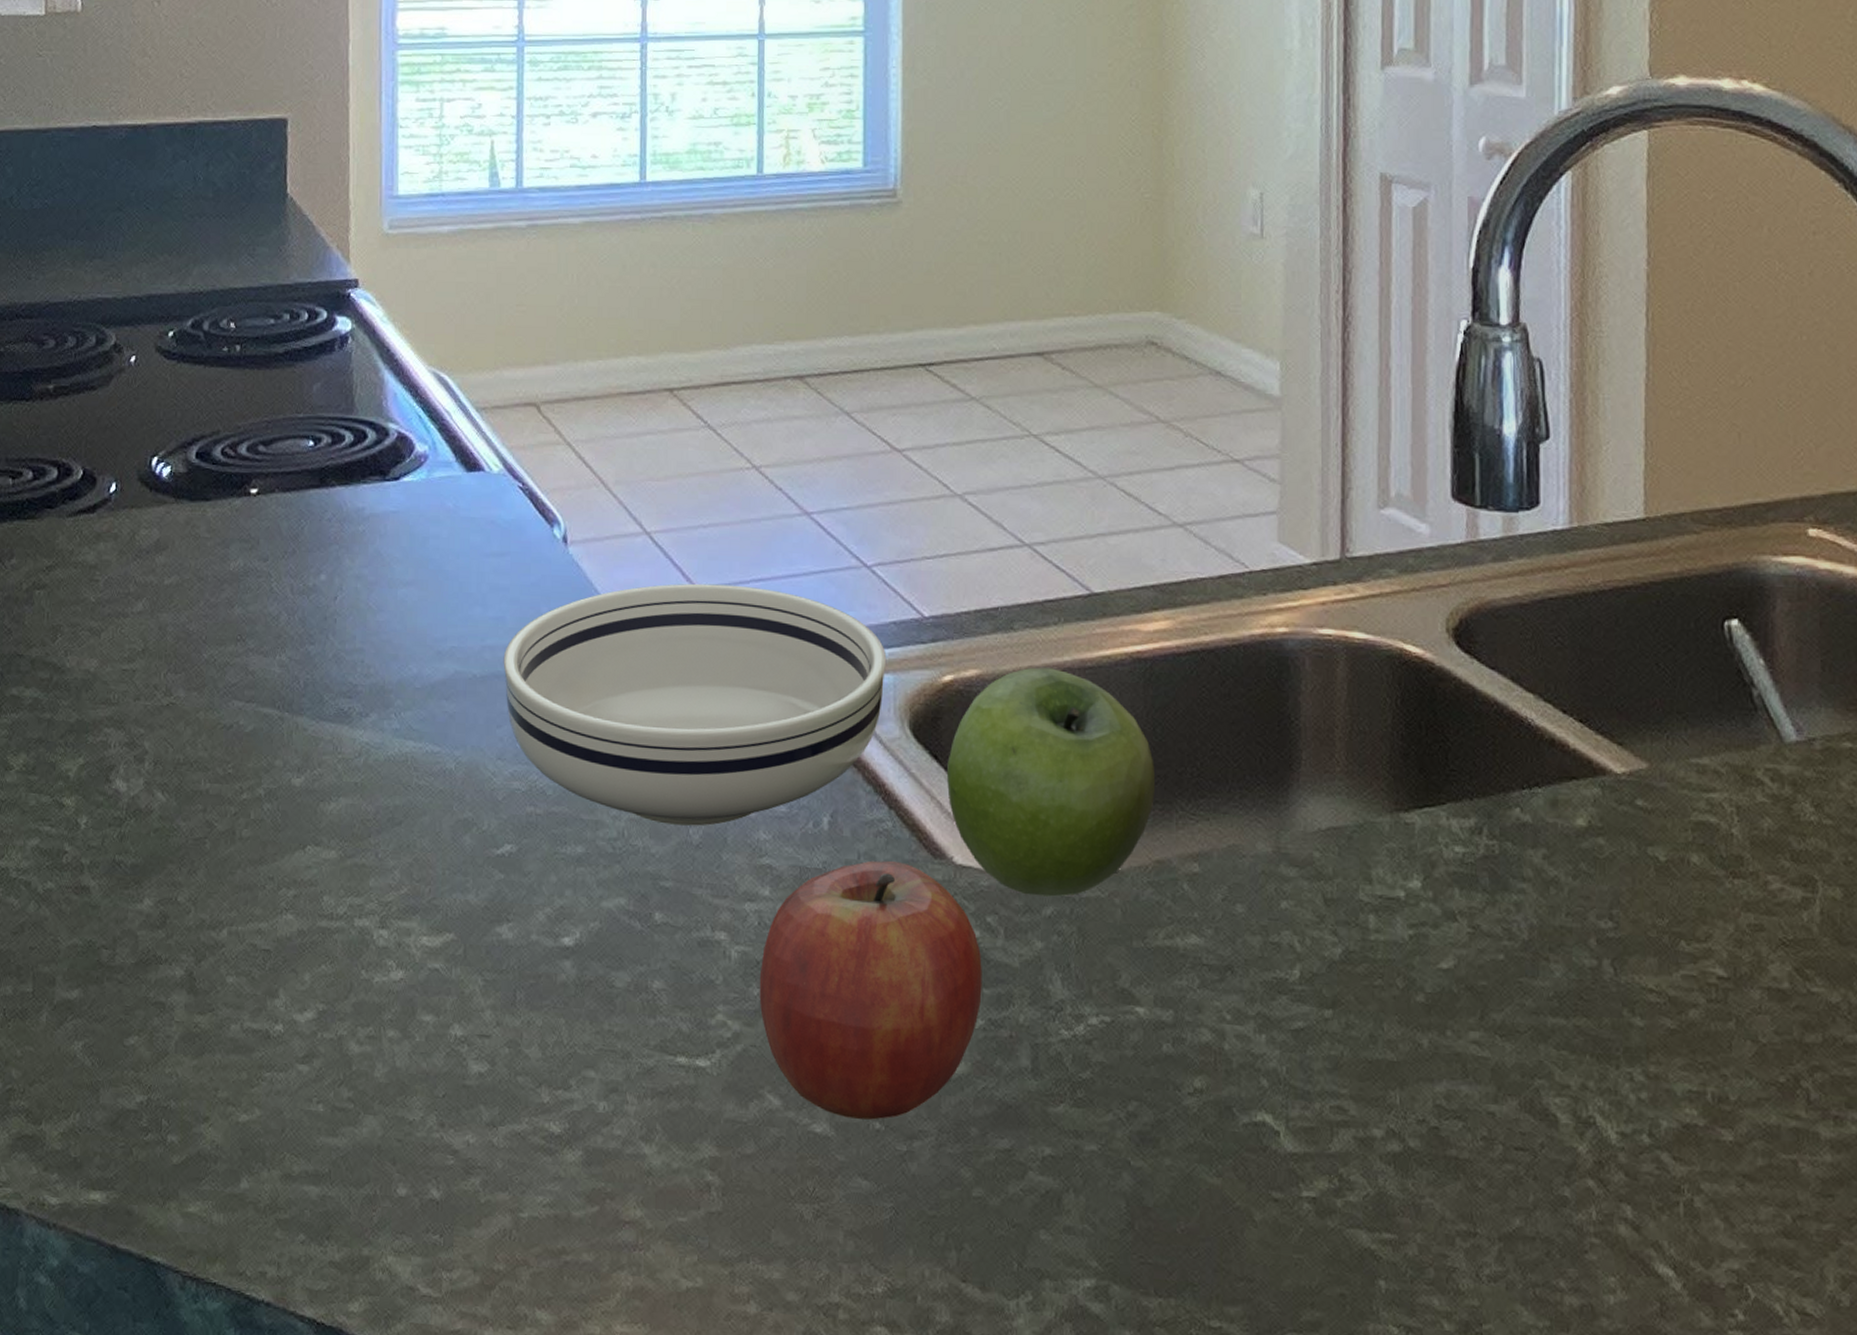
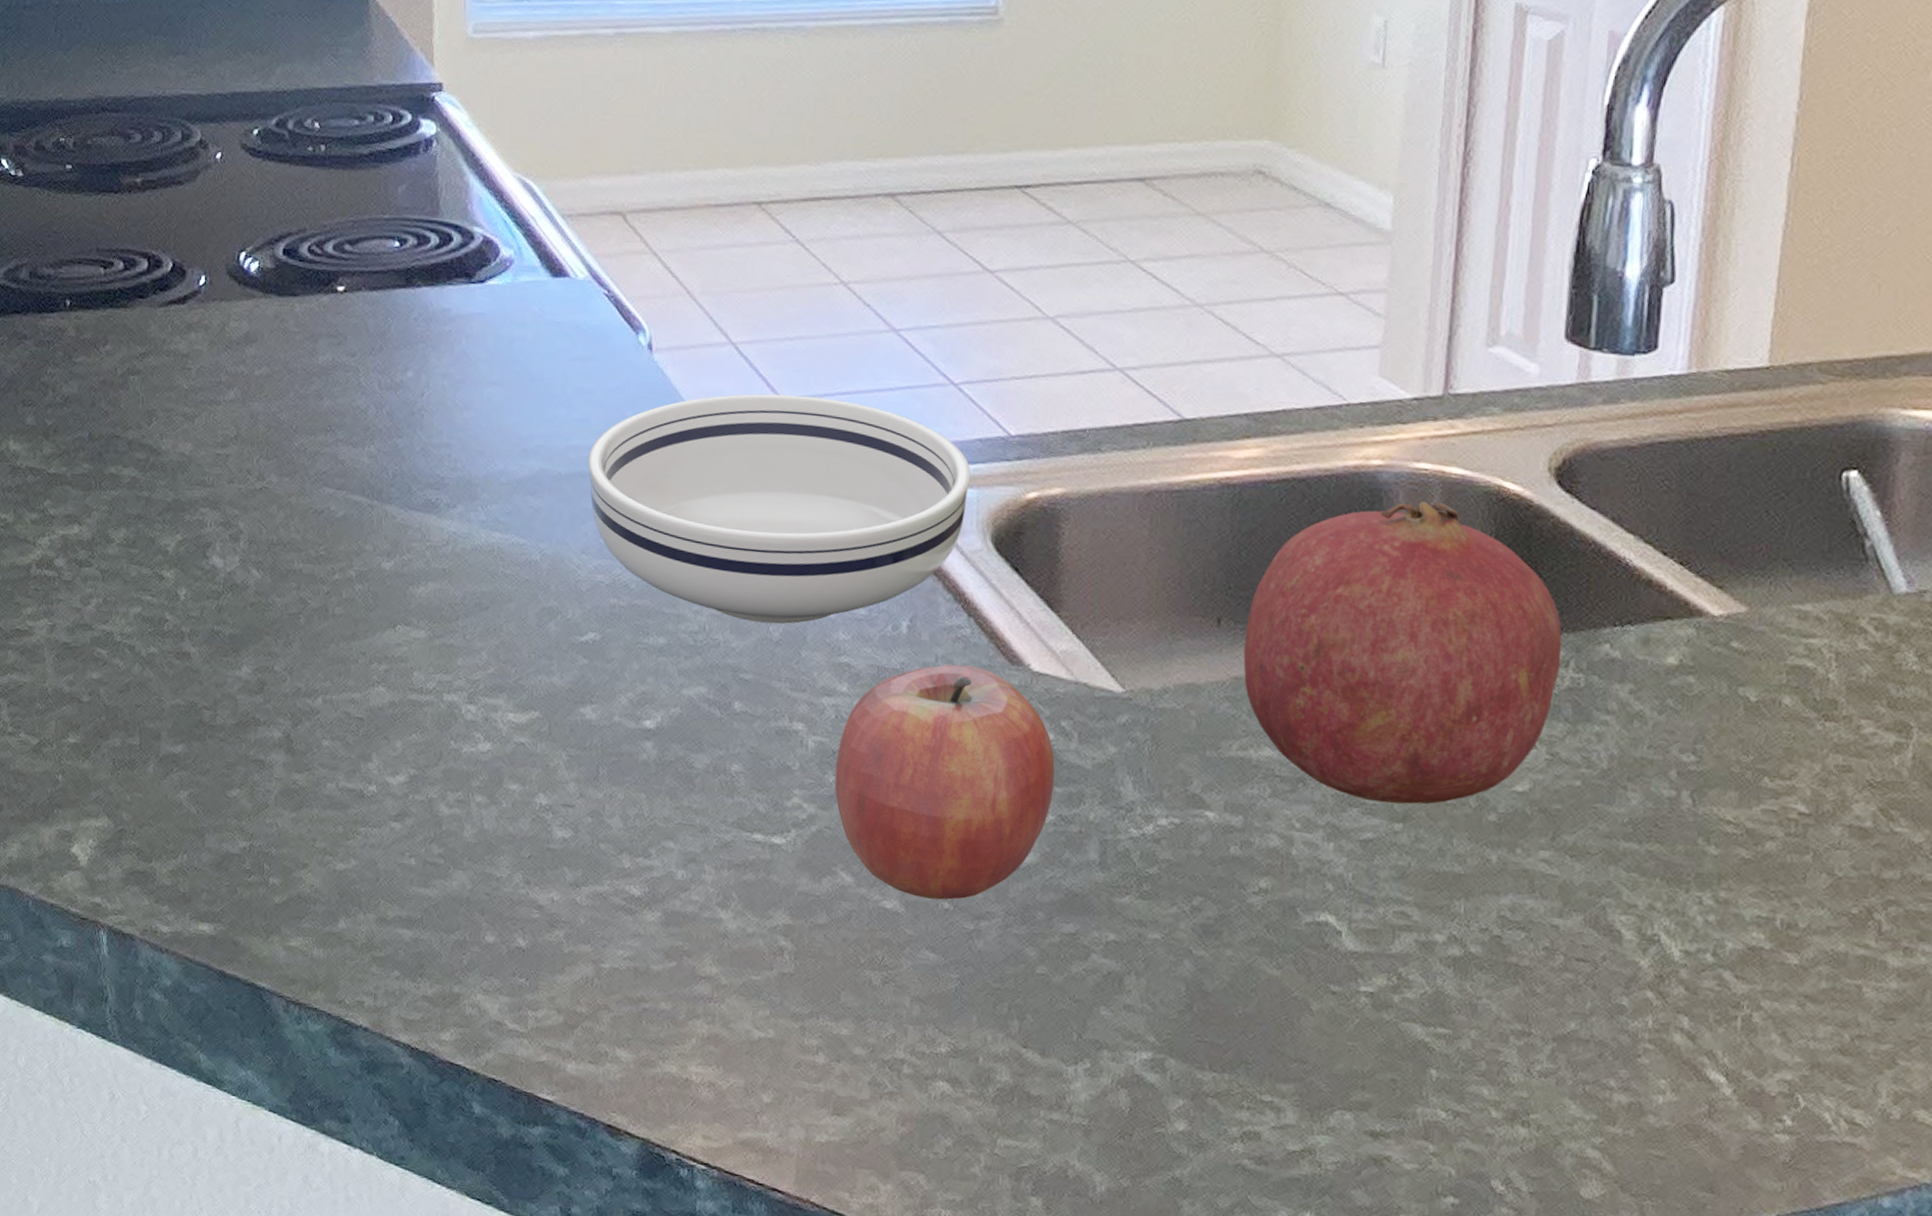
fruit: present [947,667,1154,897] -> none [1027,488,1238,706]
fruit: none [1164,668,1474,989] -> present [1243,501,1562,805]

